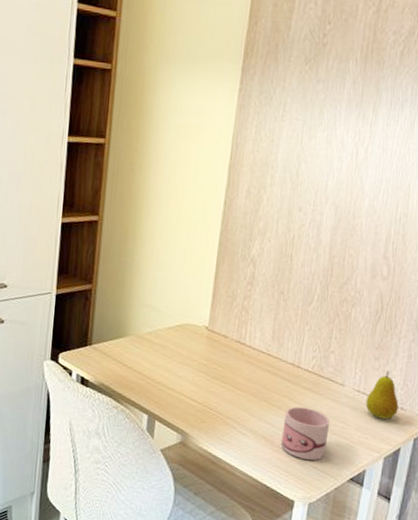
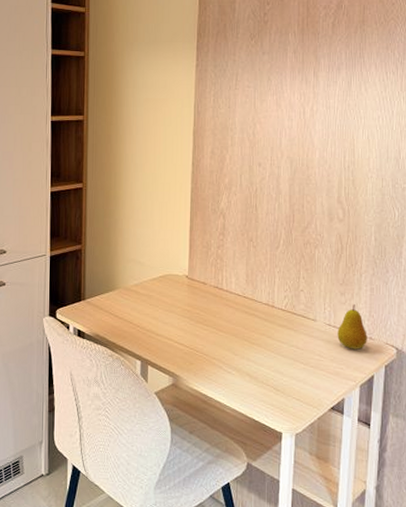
mug: present [280,406,331,461] -> none [264,343,307,393]

